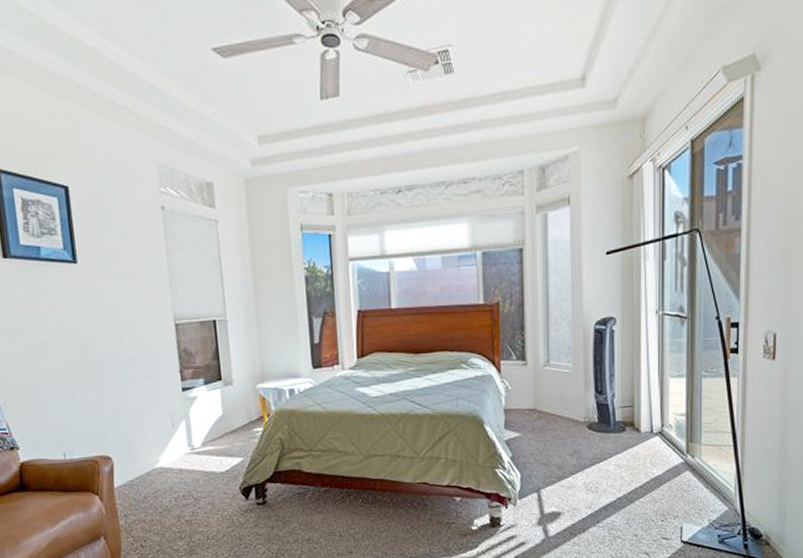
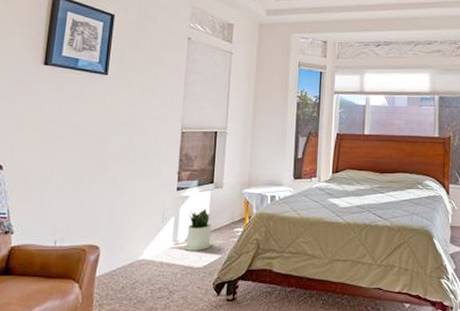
planter: none [200,408,233,456] -> present [184,208,213,251]

